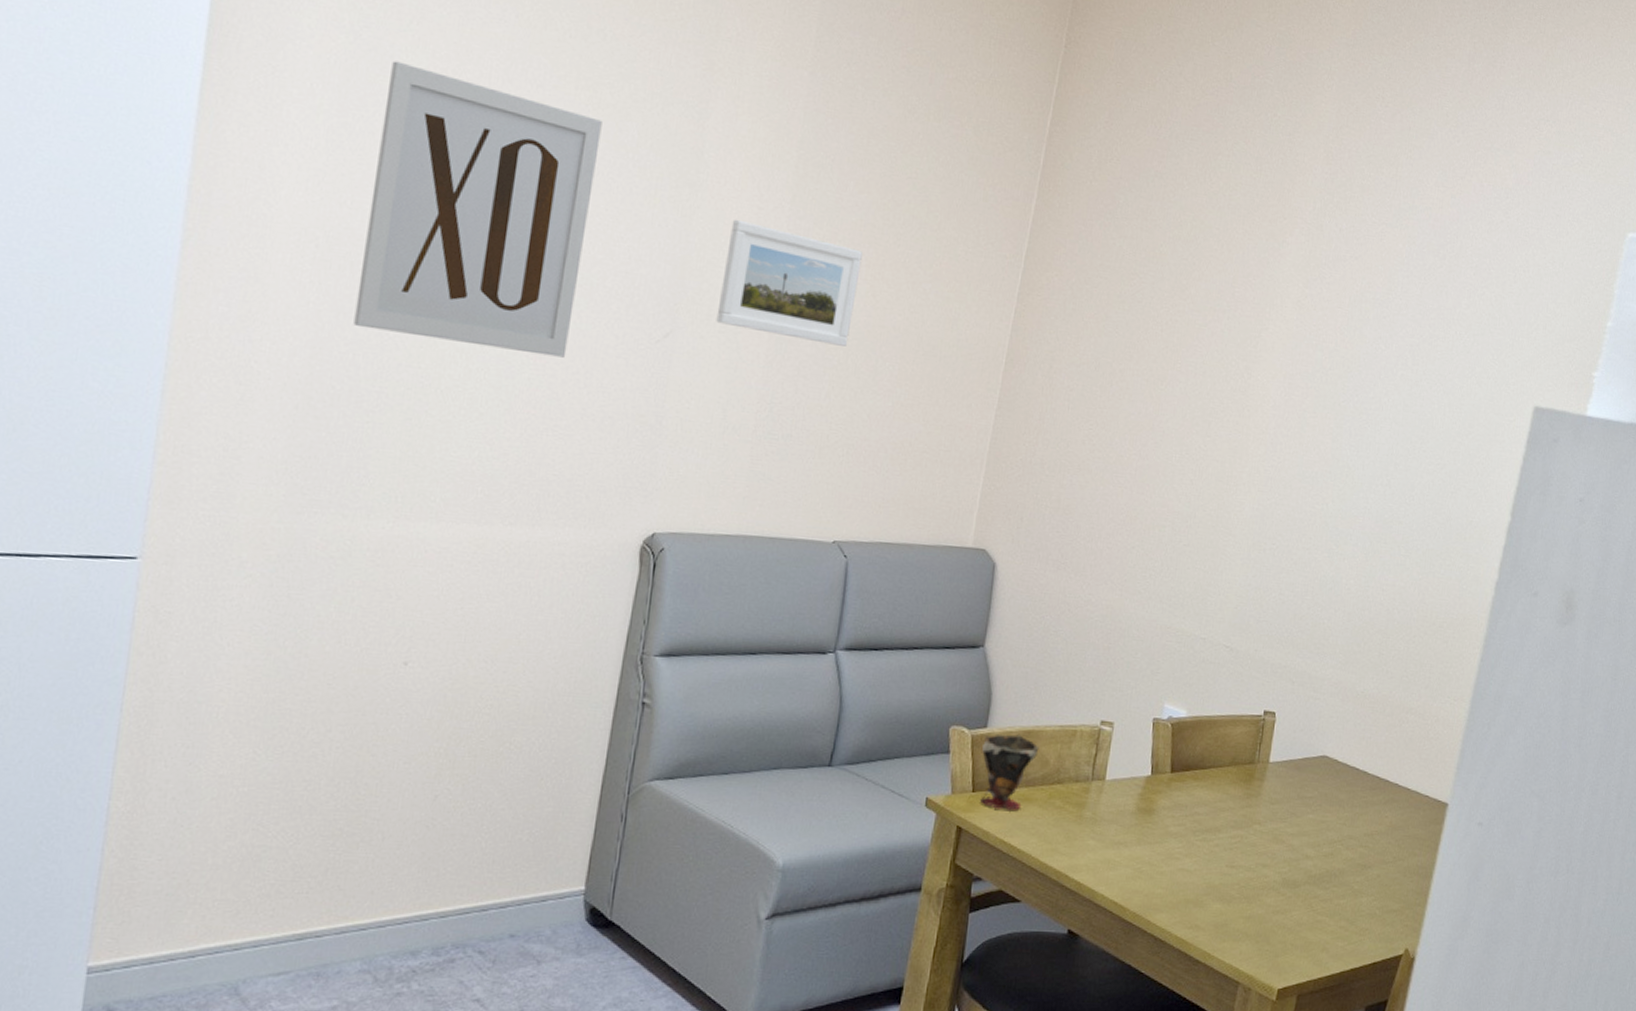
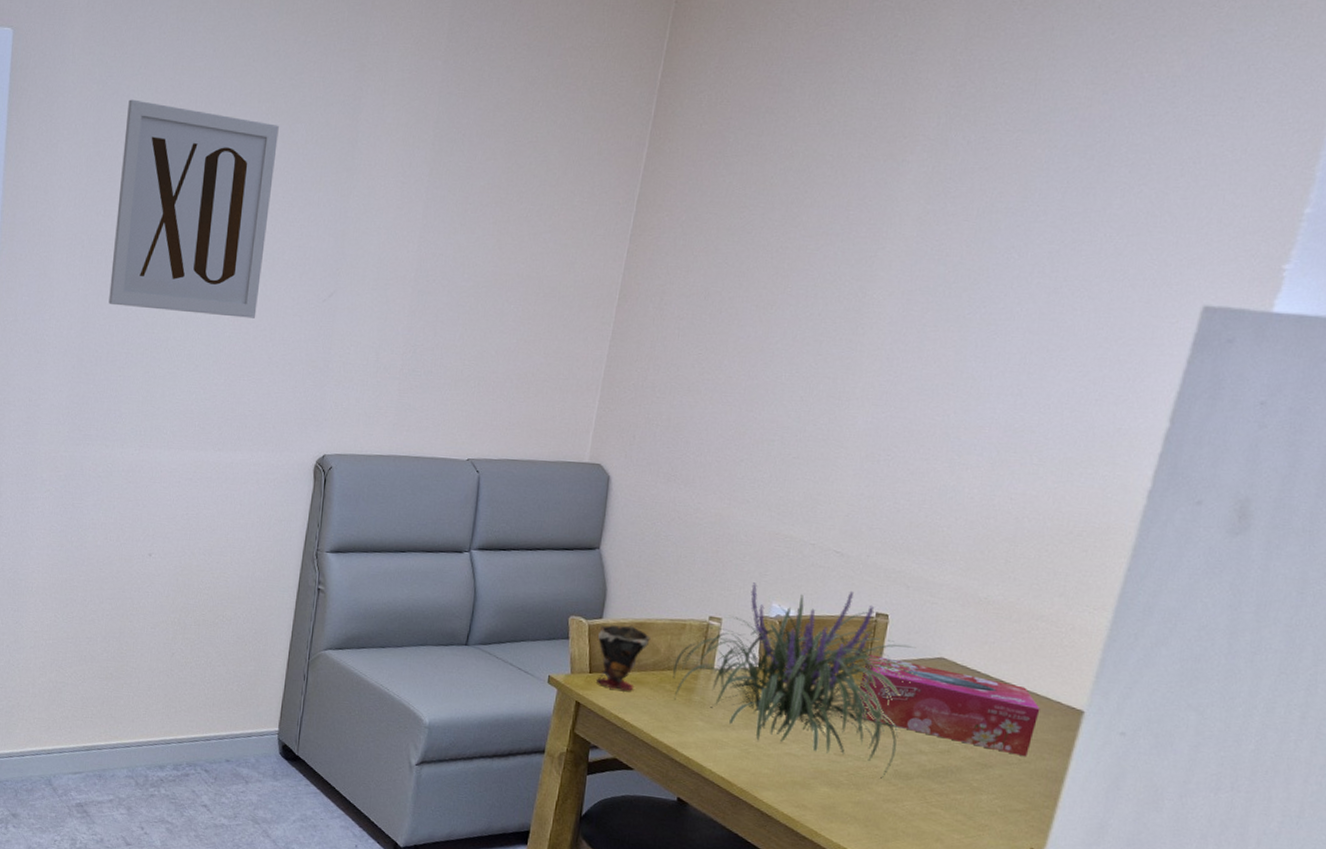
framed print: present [716,219,863,346] -> none [369,194,490,294]
plant: none [1063,681,1302,889] -> present [673,582,916,779]
tissue box: none [1248,756,1411,855] -> present [858,654,1040,758]

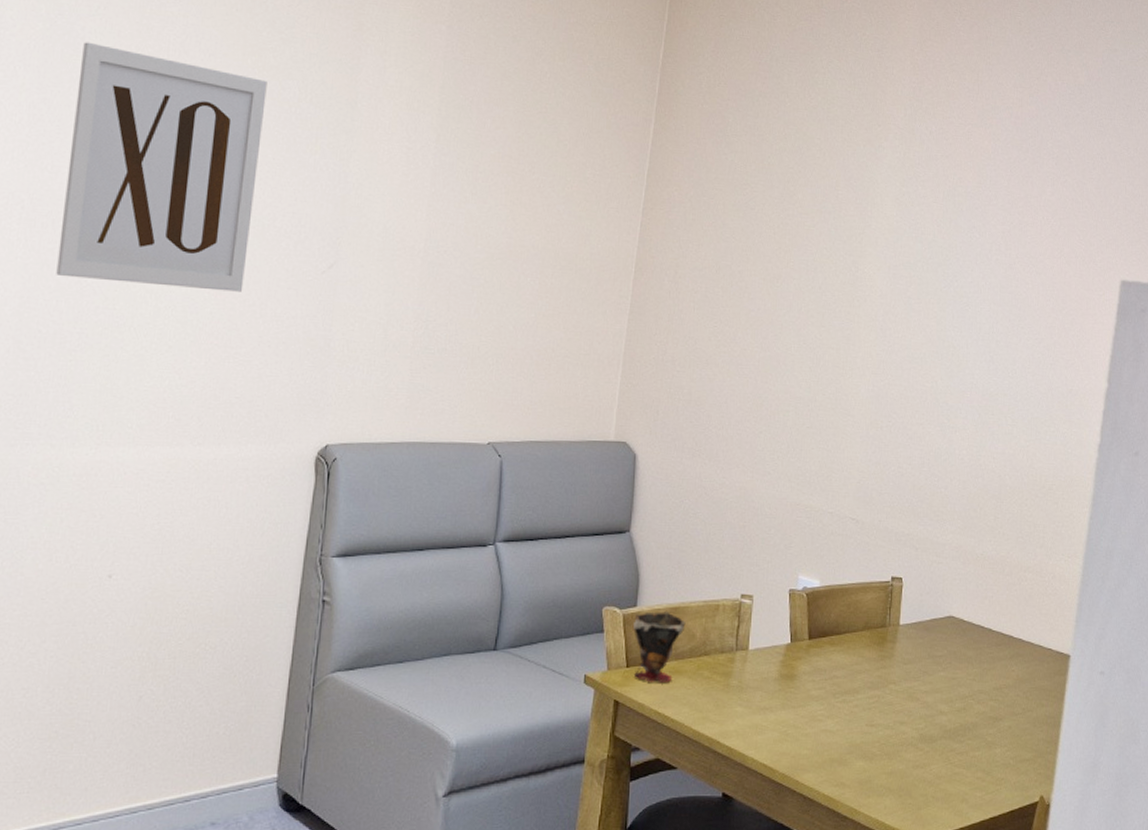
plant: present [673,582,916,779] -> none [710,556,931,745]
tissue box: present [858,654,1040,758] -> none [882,619,1035,706]

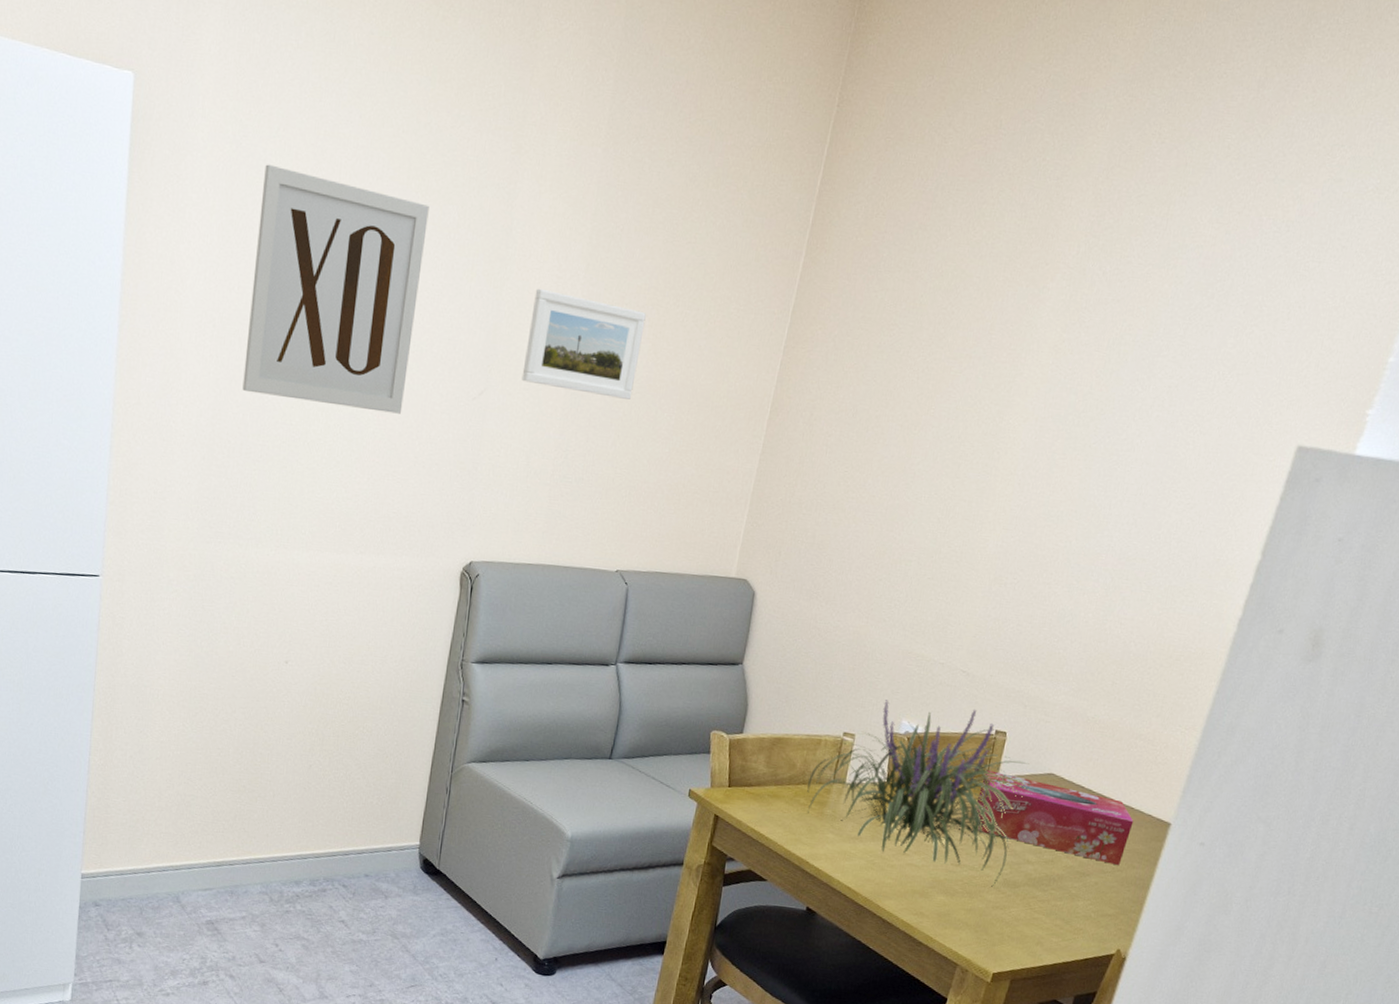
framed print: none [374,159,502,266] -> present [521,288,646,400]
cup: present [634,612,686,682] -> none [735,739,788,805]
plant: none [710,556,931,745] -> present [807,700,1029,887]
tissue box: none [882,619,1035,706] -> present [975,770,1134,866]

